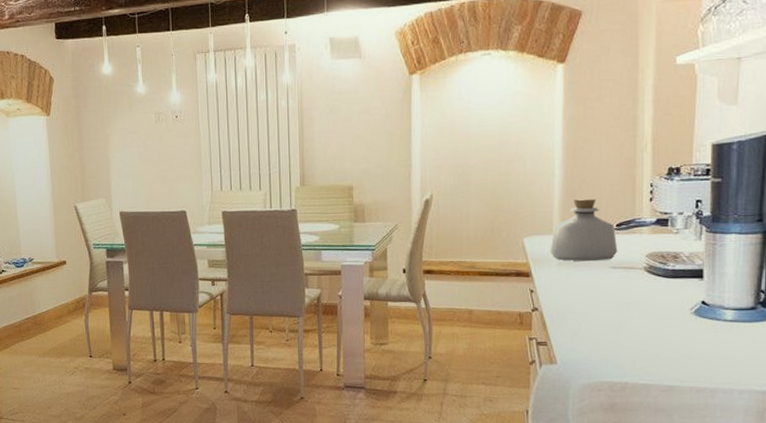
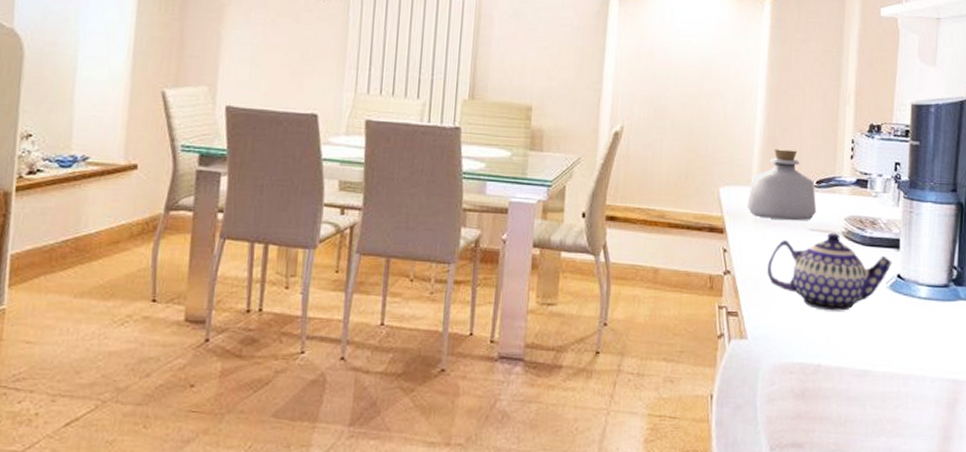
teapot: none [572,268,696,337] -> present [767,232,892,311]

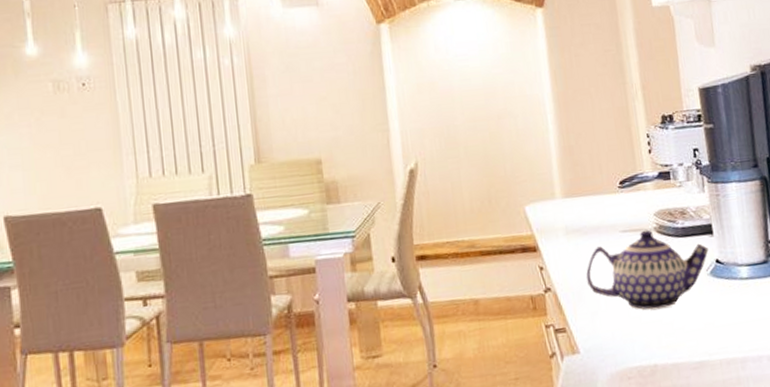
bottle: present [747,149,817,221] -> none [554,155,625,228]

